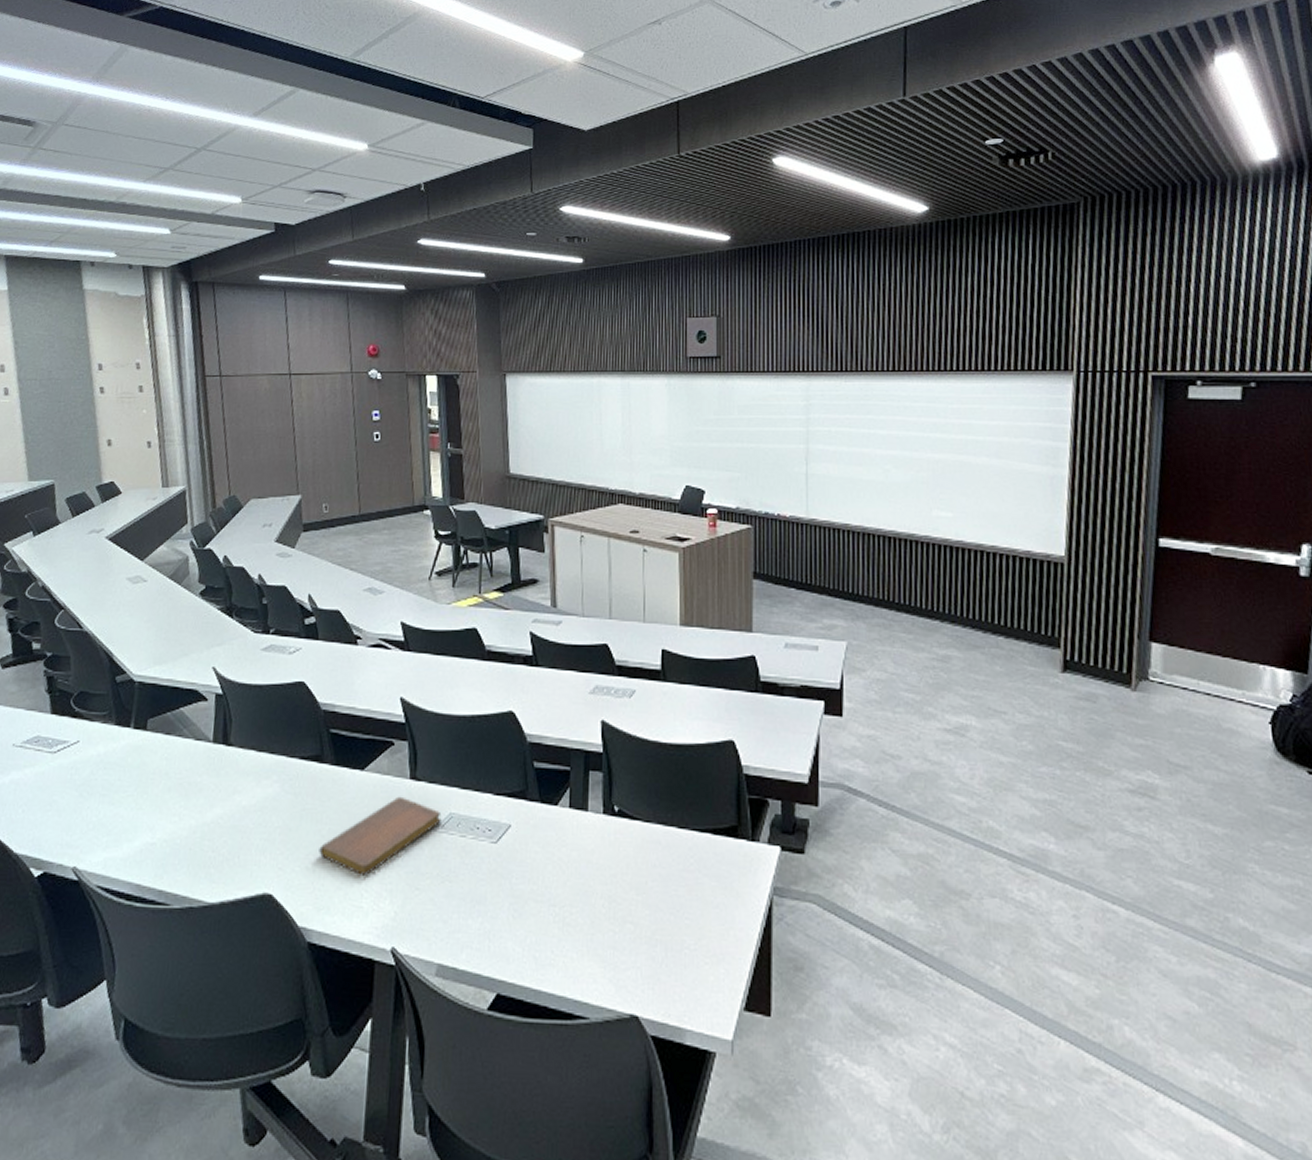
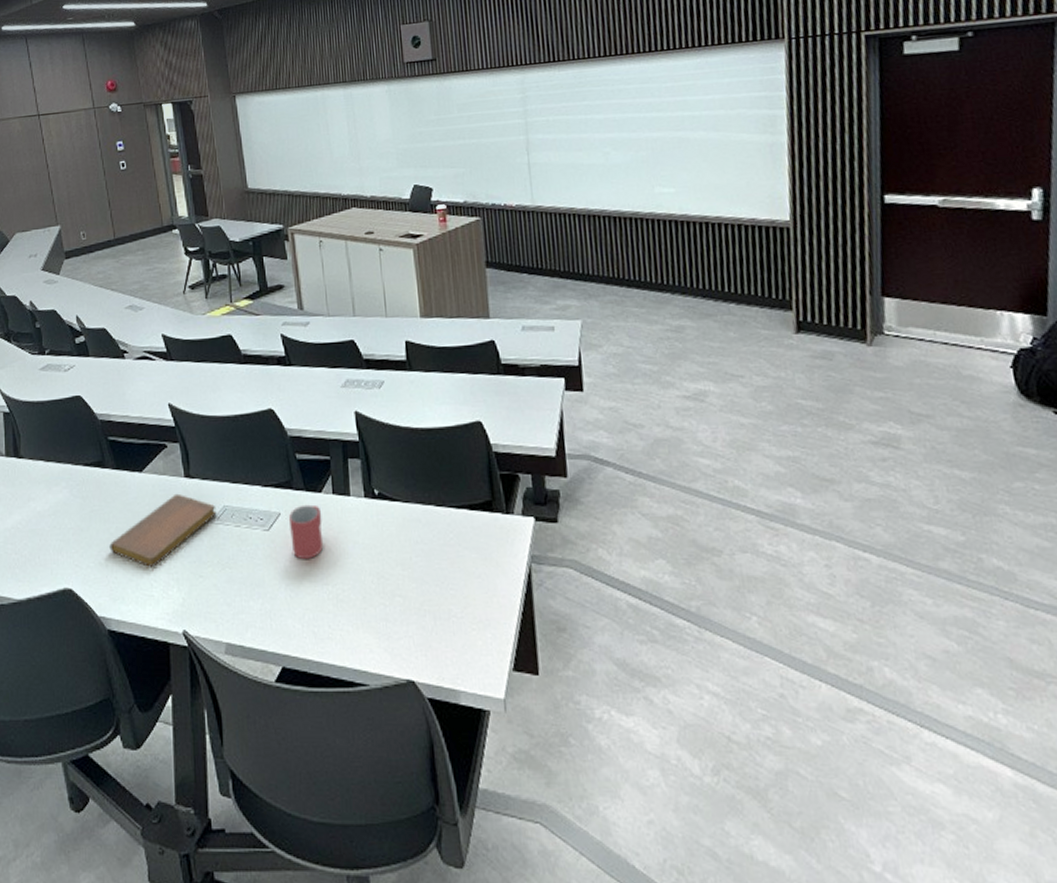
mug: none [519,817,556,876] -> present [289,504,324,559]

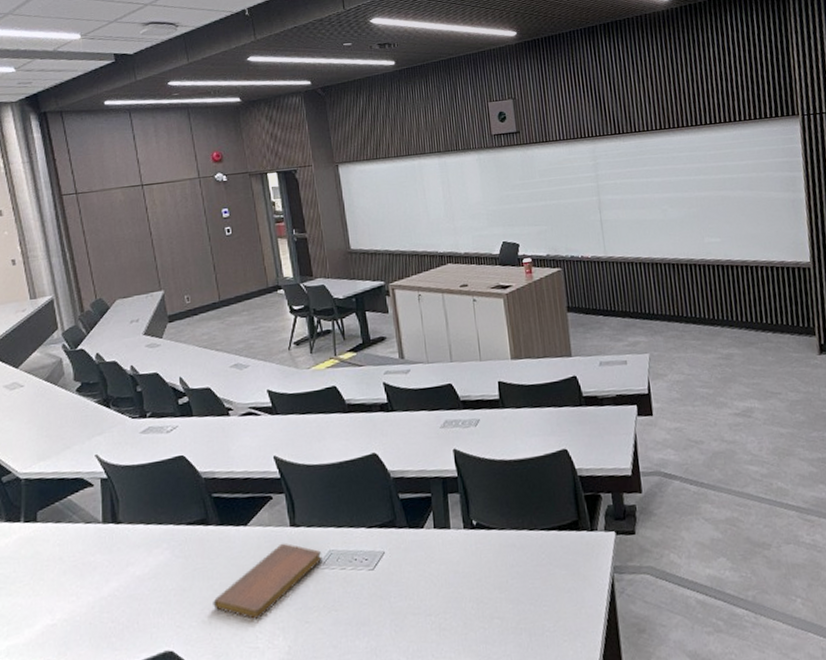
mug: present [289,504,324,559] -> none [393,540,427,594]

